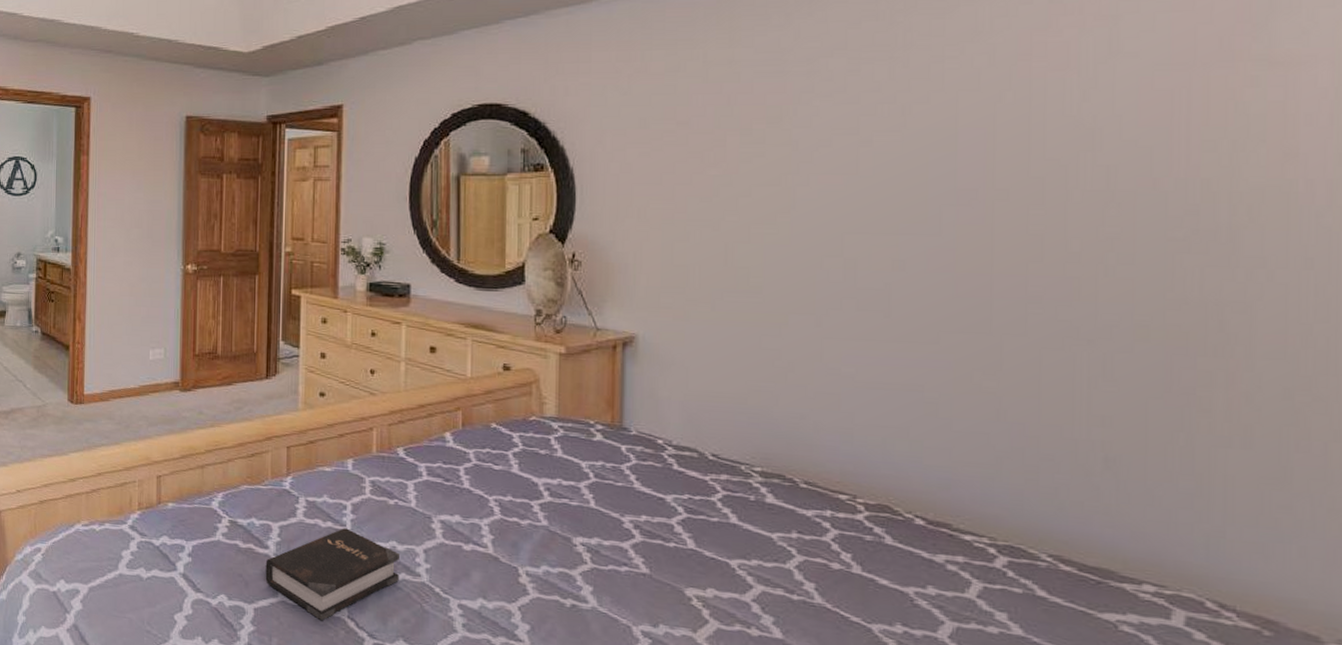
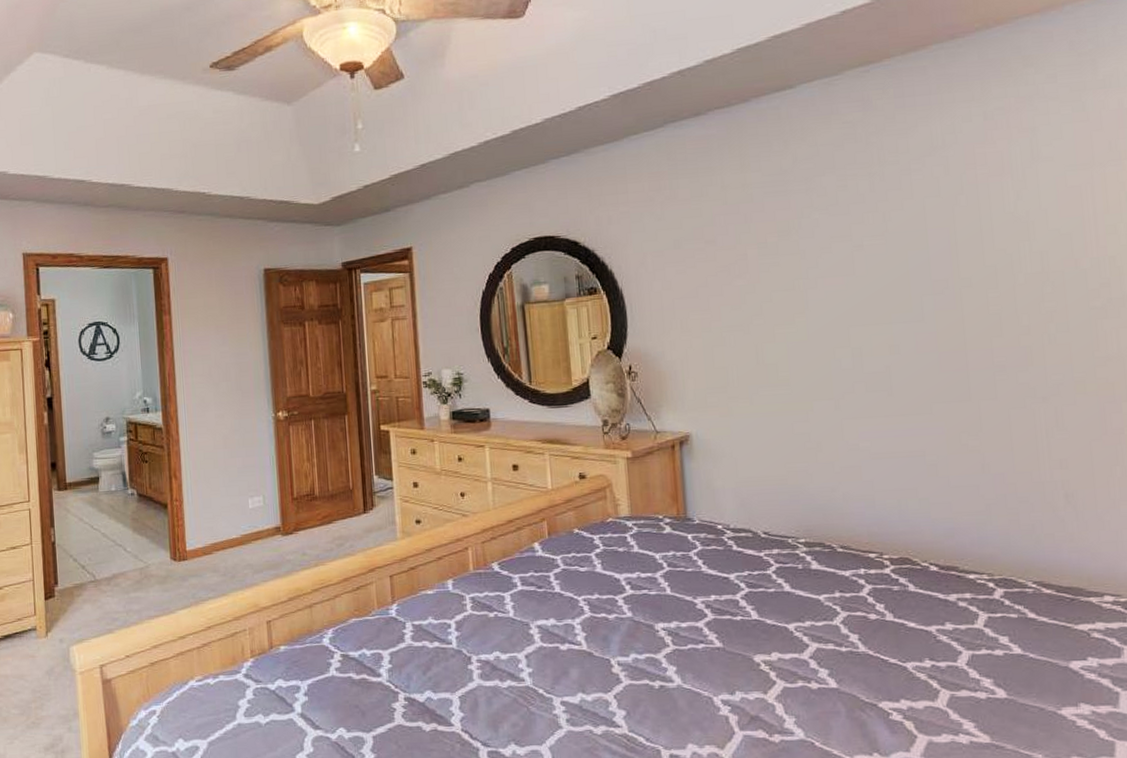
hardback book: present [265,528,401,621] -> none [379,646,505,738]

